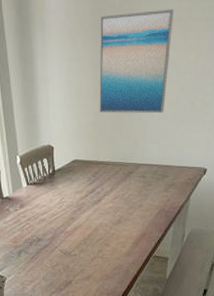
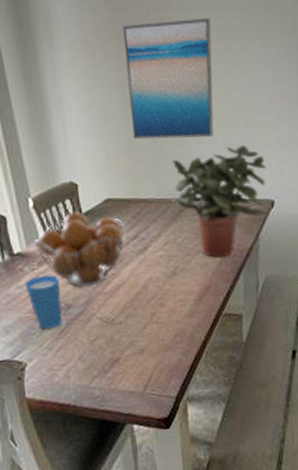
cup: none [9,215,34,254] -> present [24,274,62,329]
fruit basket: none [18,168,86,226] -> present [33,212,126,288]
potted plant: none [125,121,204,212] -> present [172,145,269,258]

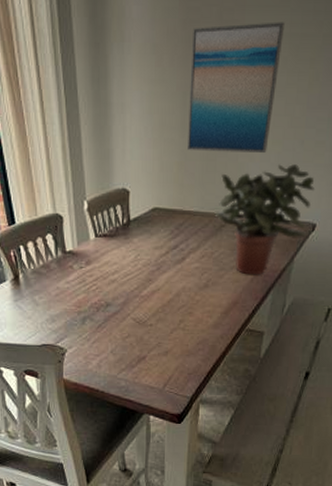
cup: present [24,274,62,329] -> none [72,274,103,322]
fruit basket: present [33,212,126,288] -> none [84,217,167,289]

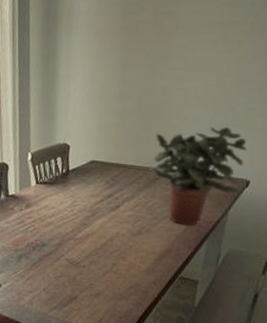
wall art: present [188,21,286,154] -> none [125,12,215,118]

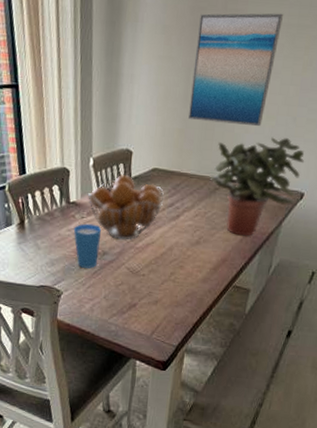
cup: none [12,215,41,260] -> present [73,223,102,269]
fruit basket: none [25,168,103,232] -> present [87,175,164,240]
wall art: none [125,12,215,118] -> present [188,13,284,127]

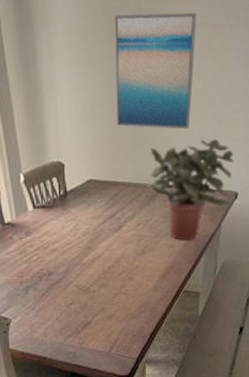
cup: present [73,223,102,269] -> none [13,244,44,291]
fruit basket: present [87,175,164,240] -> none [22,189,104,258]

